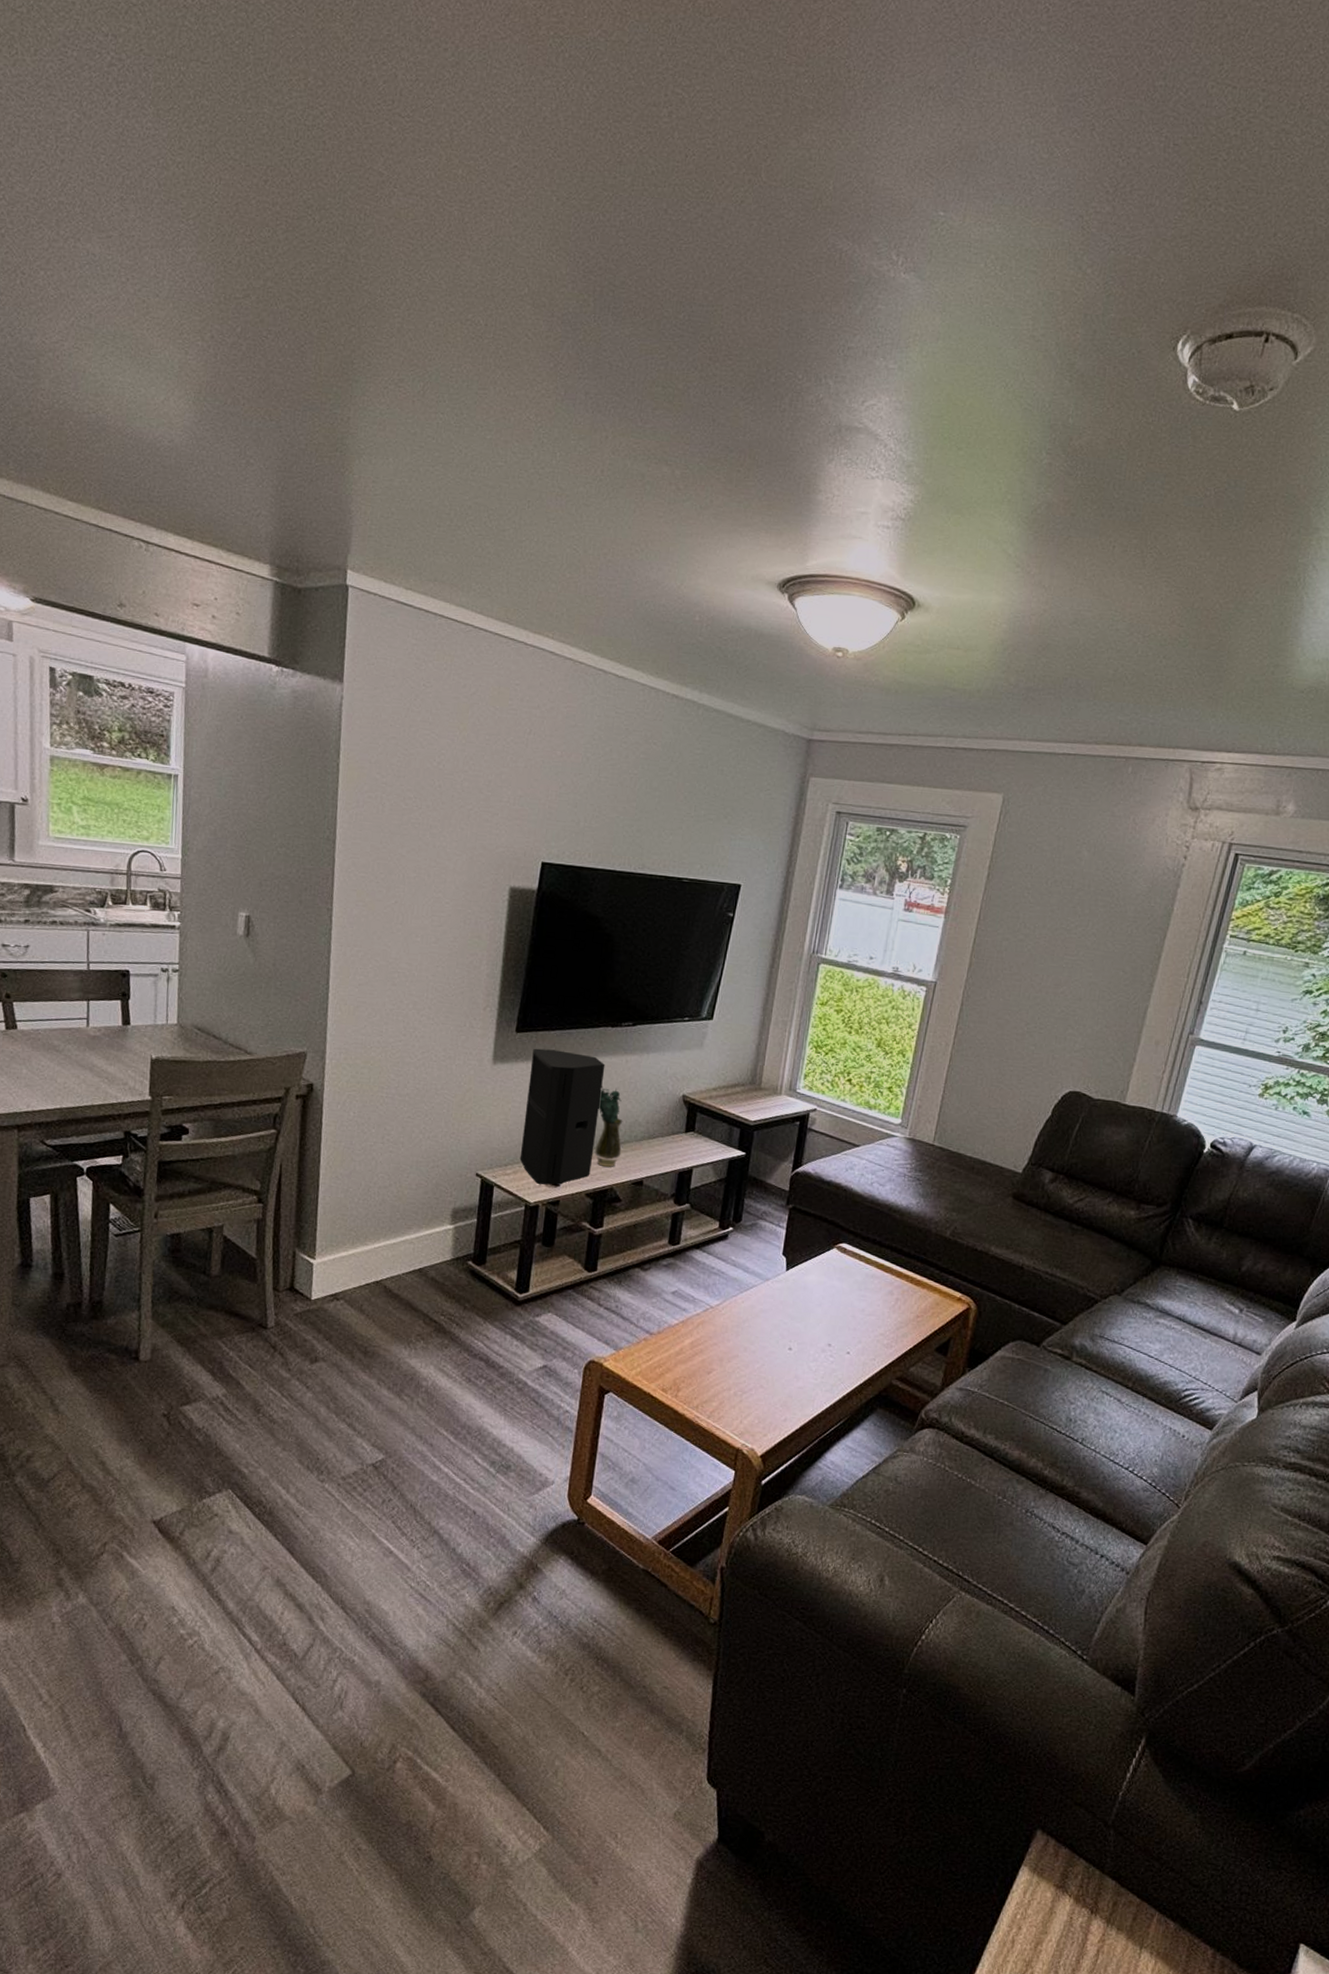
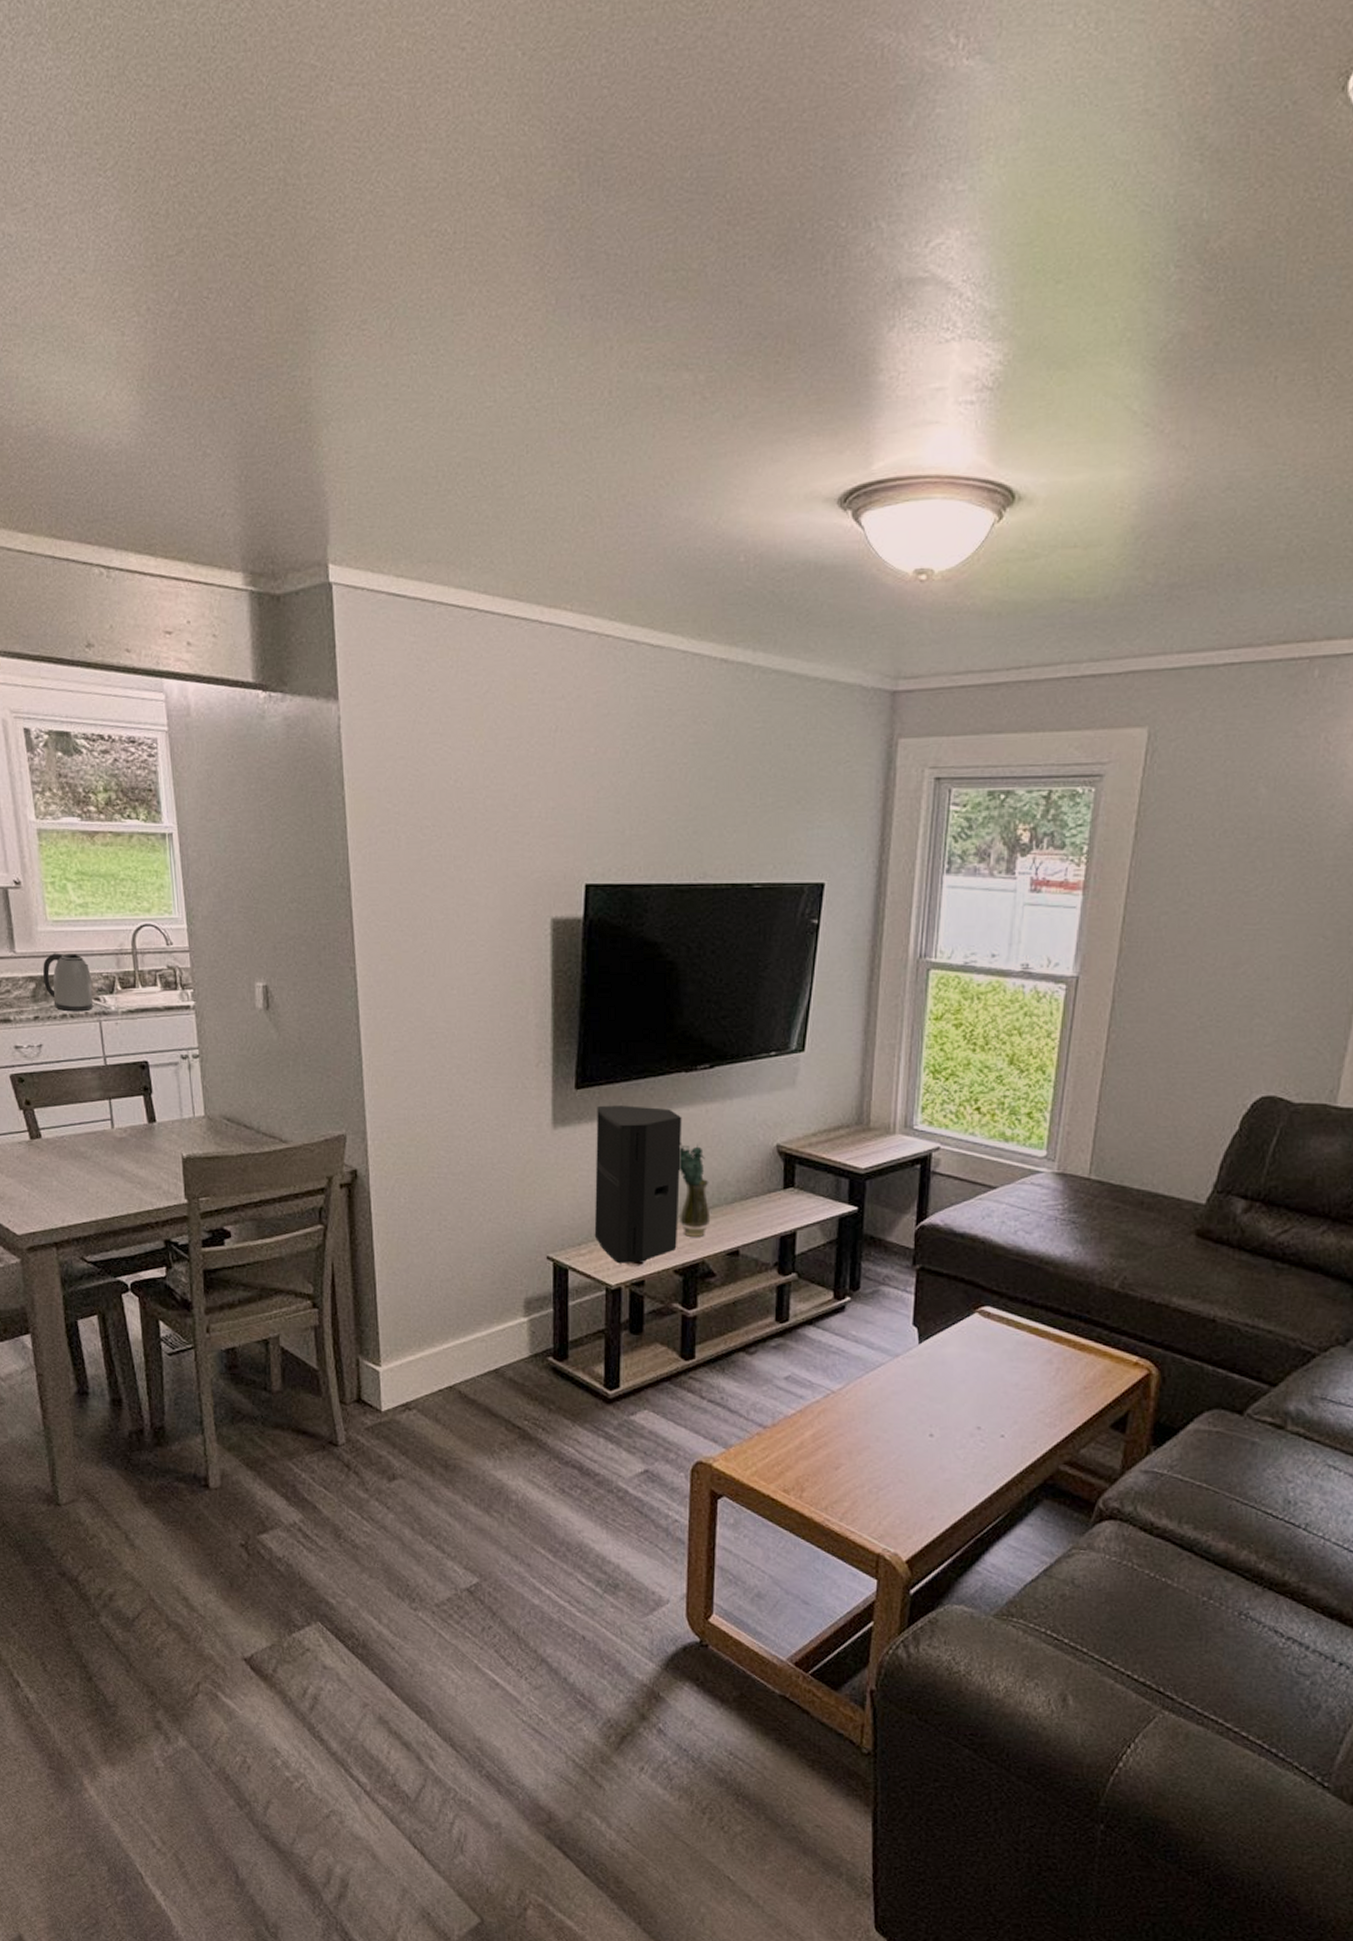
kettle: none [38,865,86,920] -> present [42,953,94,1012]

